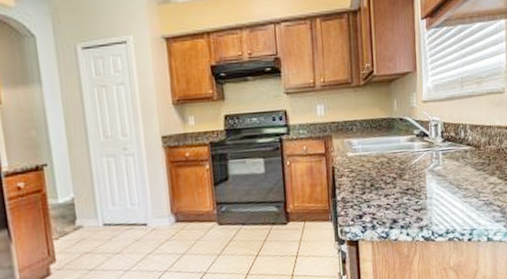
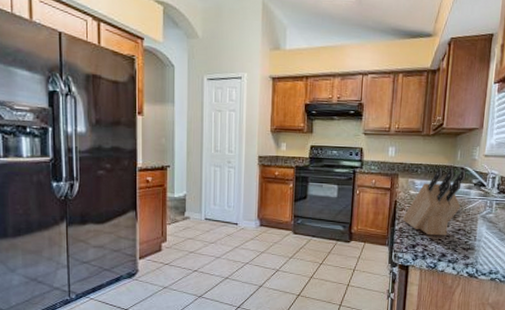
knife block: none [343,121,406,201] -> present [402,168,466,236]

